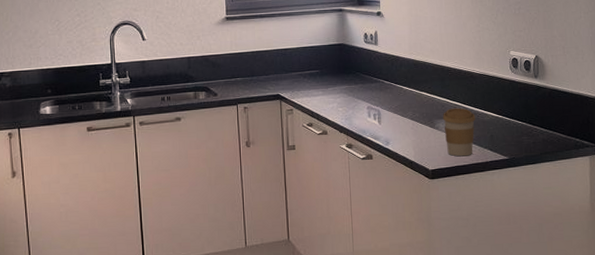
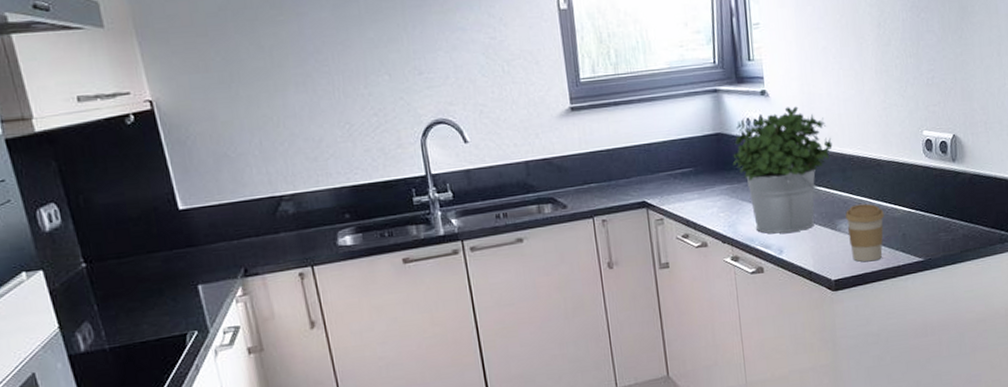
potted plant: none [351,26,434,128] -> present [732,106,833,234]

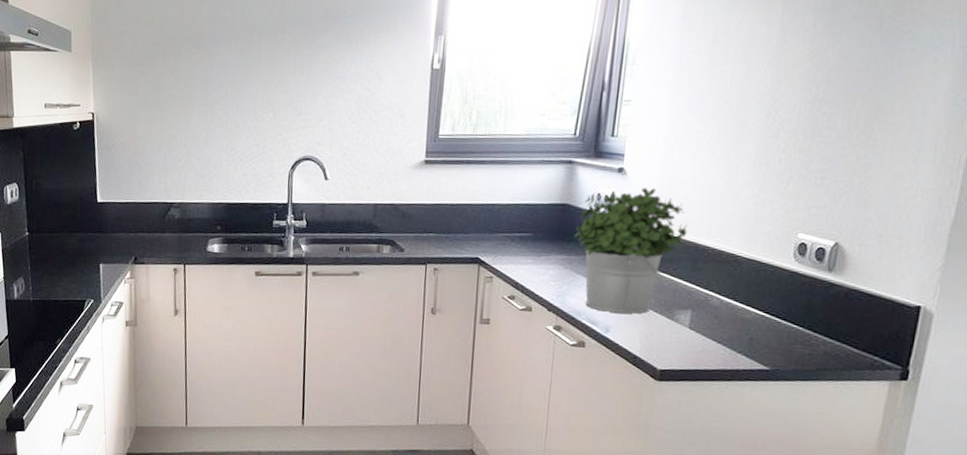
coffee cup: present [845,203,884,262] -> none [685,298,732,360]

